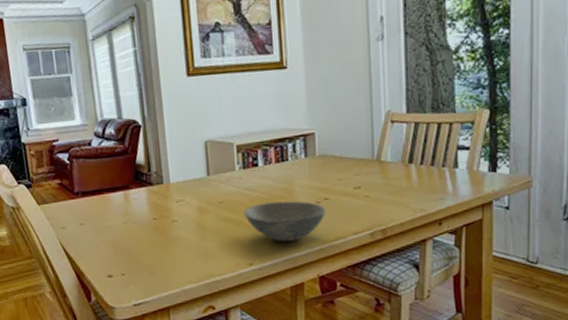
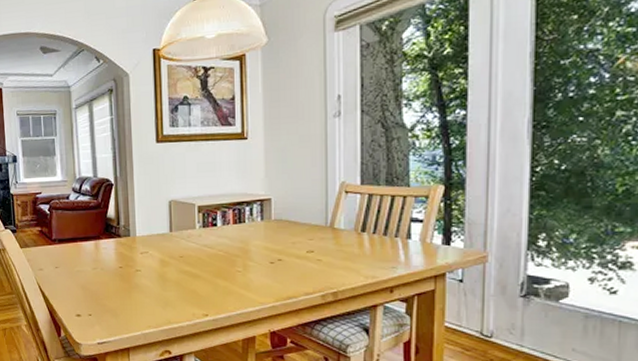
soup bowl: present [243,201,326,242] -> none [201,260,279,297]

